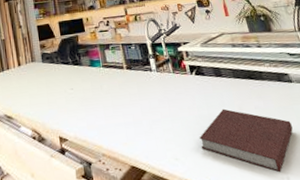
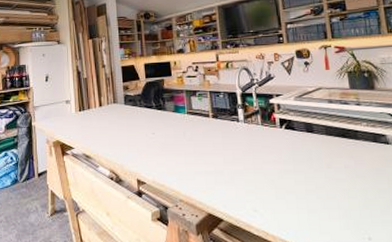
notebook: present [199,108,293,173] -> none [281,165,382,233]

